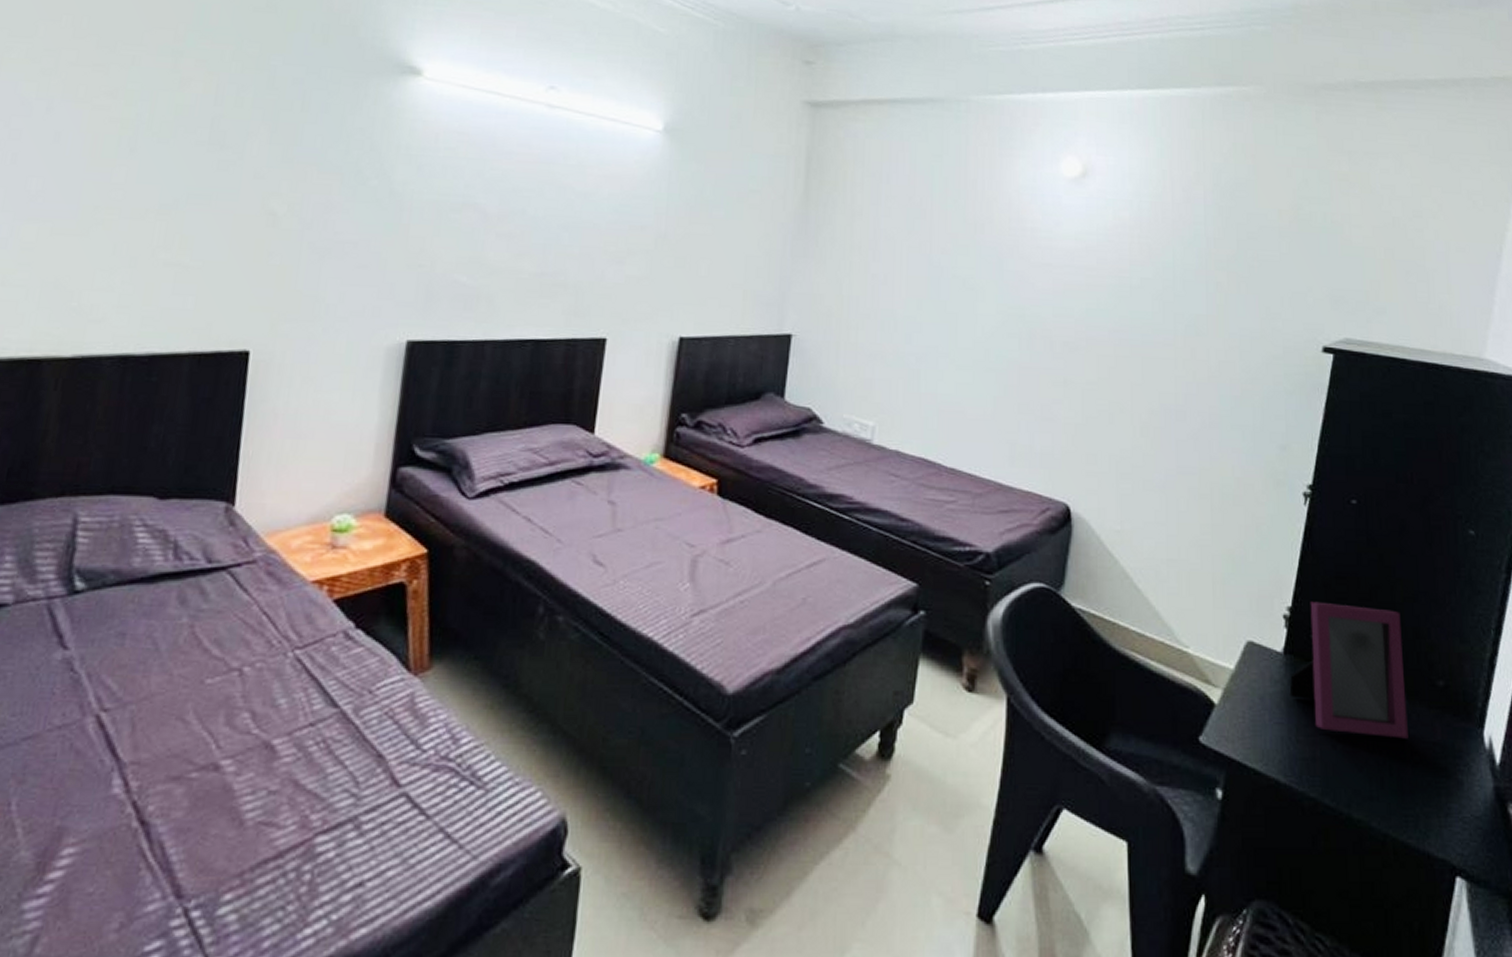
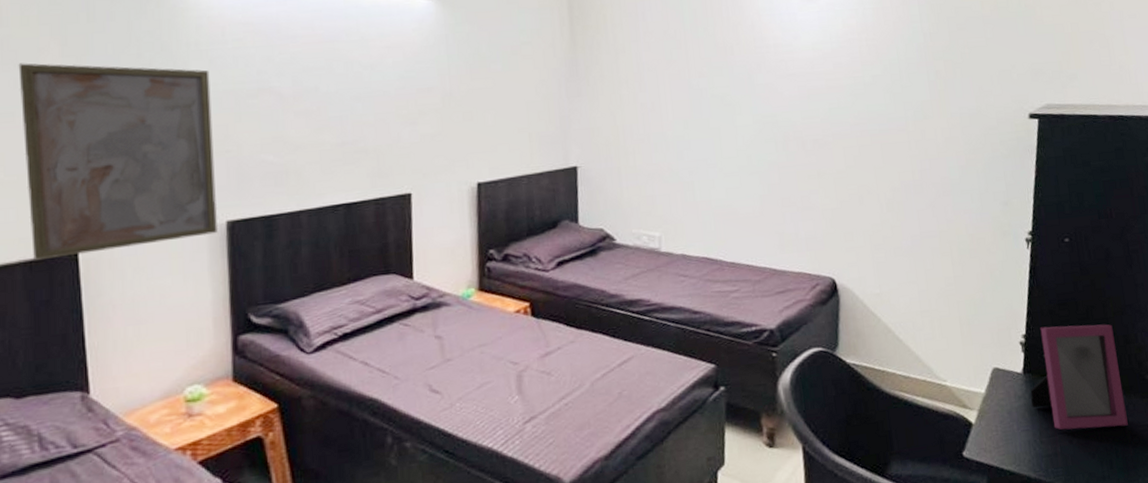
wall art: none [203,145,416,355] -> present [18,63,217,261]

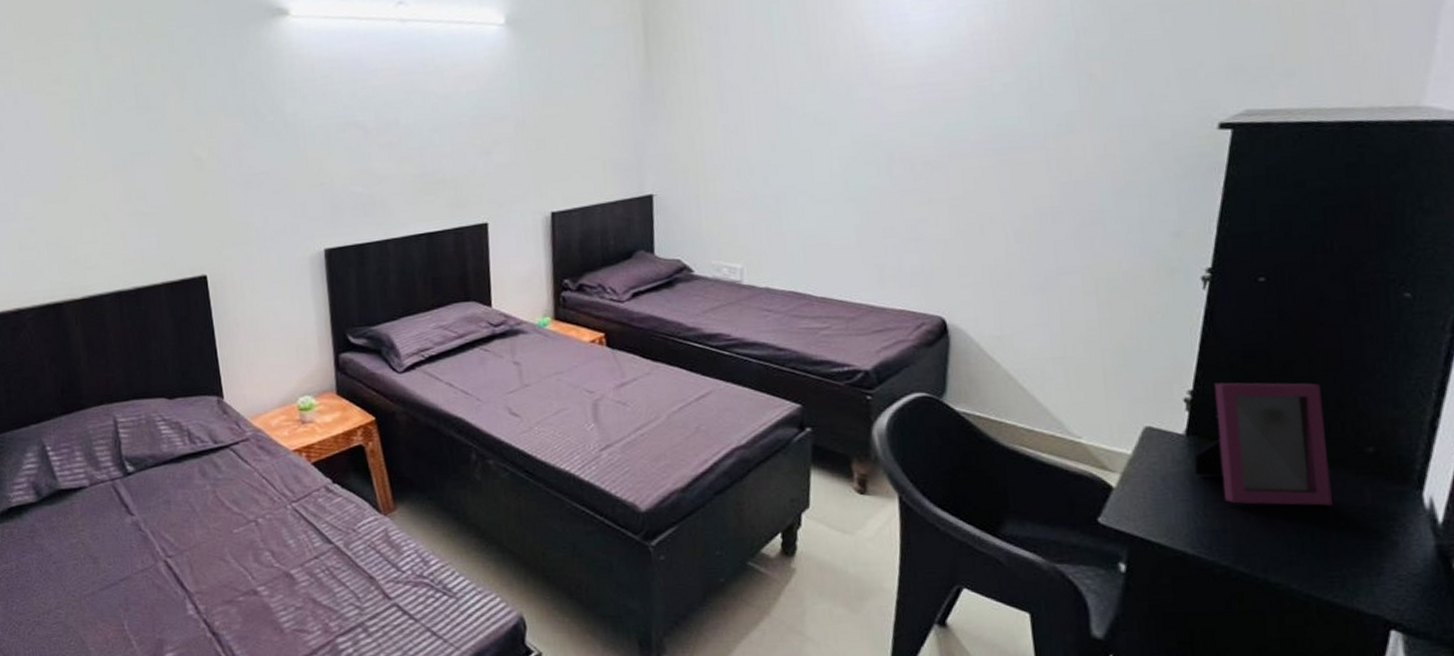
wall art: present [18,63,217,261] -> none [149,106,317,283]

